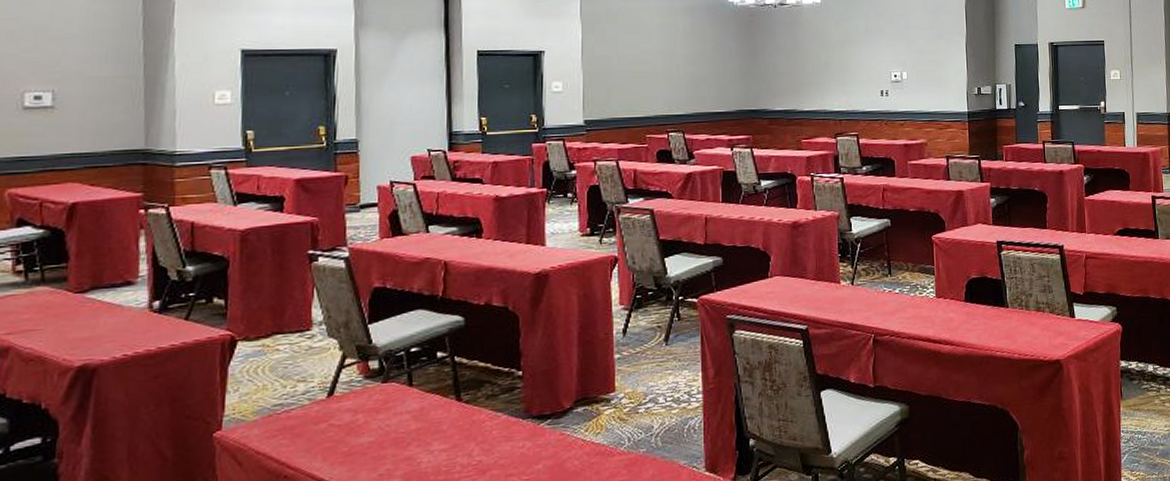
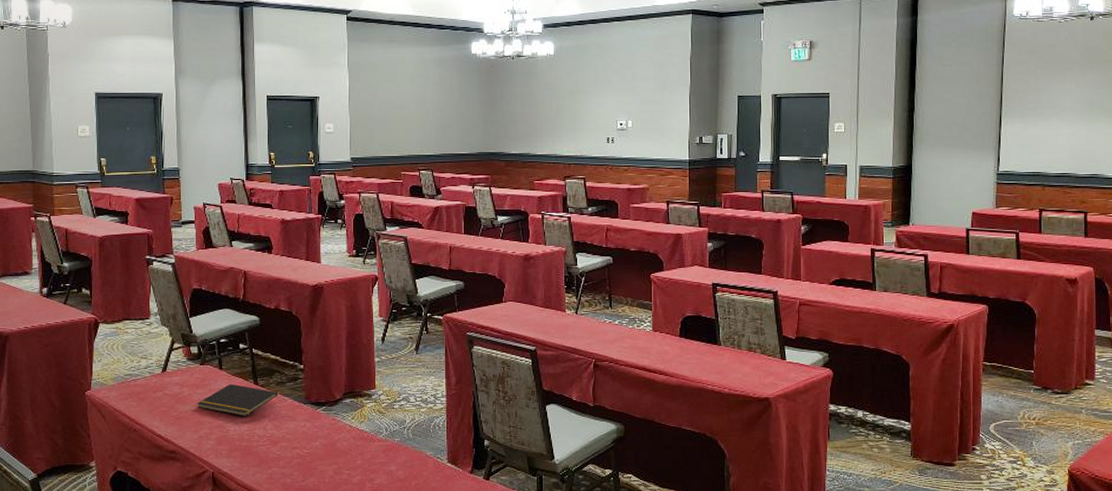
notepad: none [376,403,489,443] -> present [197,384,278,416]

